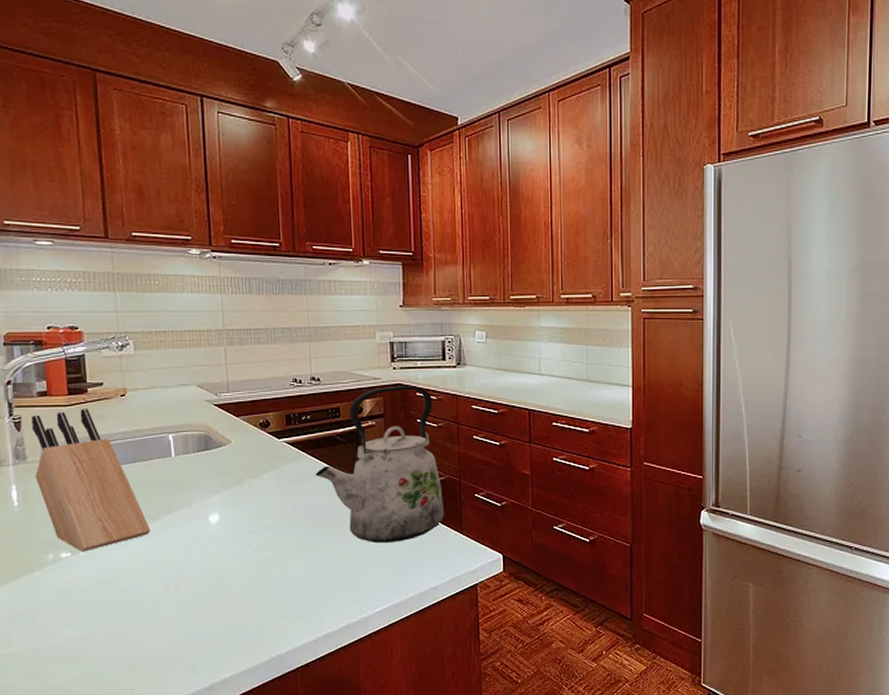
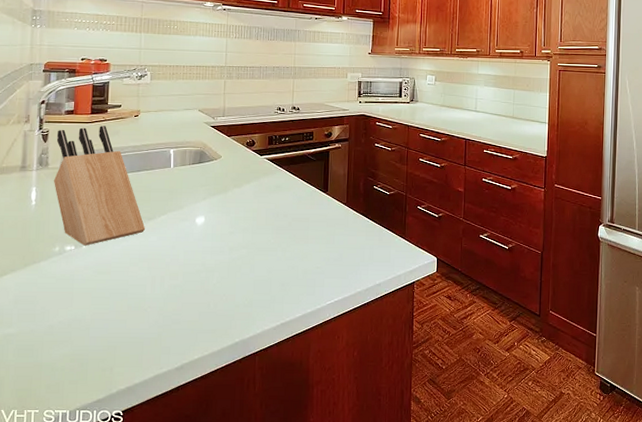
kettle: present [315,386,445,544] -> none [288,116,392,246]

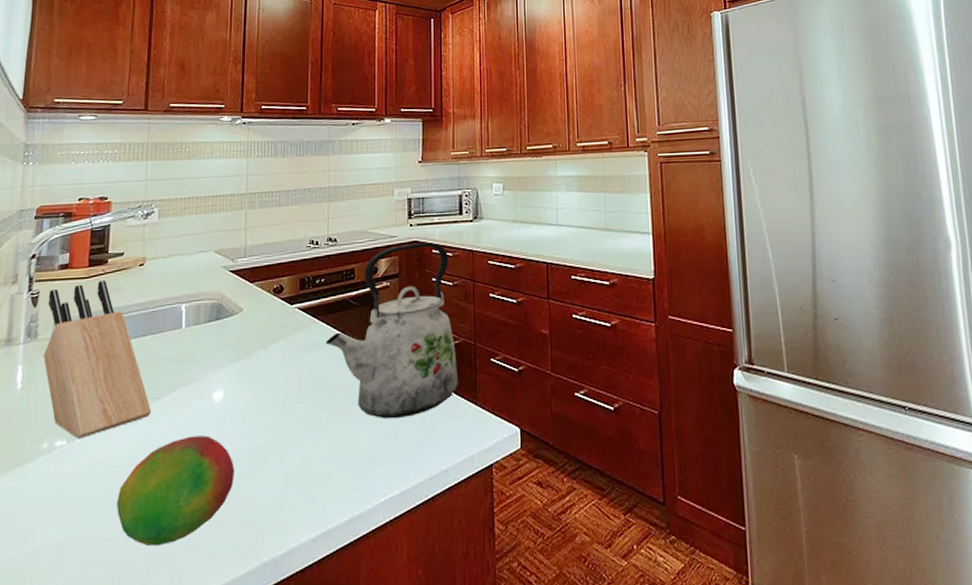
fruit: none [116,249,213,327] -> present [116,435,235,547]
kettle: none [288,116,392,246] -> present [325,243,459,419]

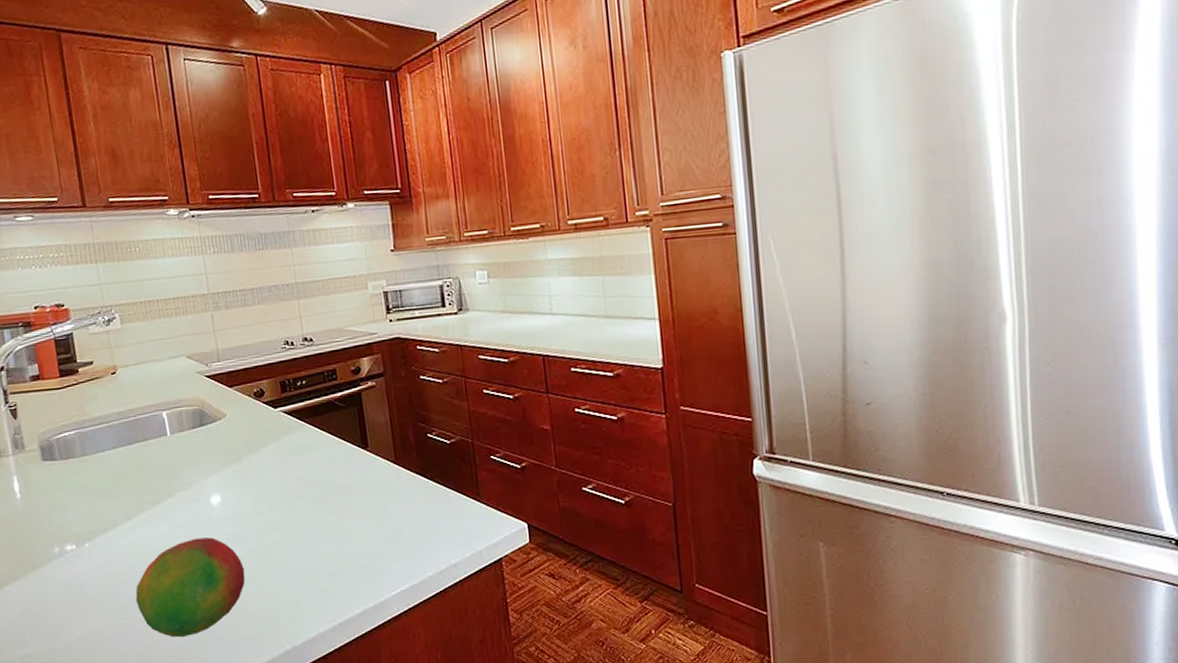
knife block: present [43,280,152,439] -> none [26,390,153,544]
kettle: present [325,243,459,419] -> none [316,338,460,518]

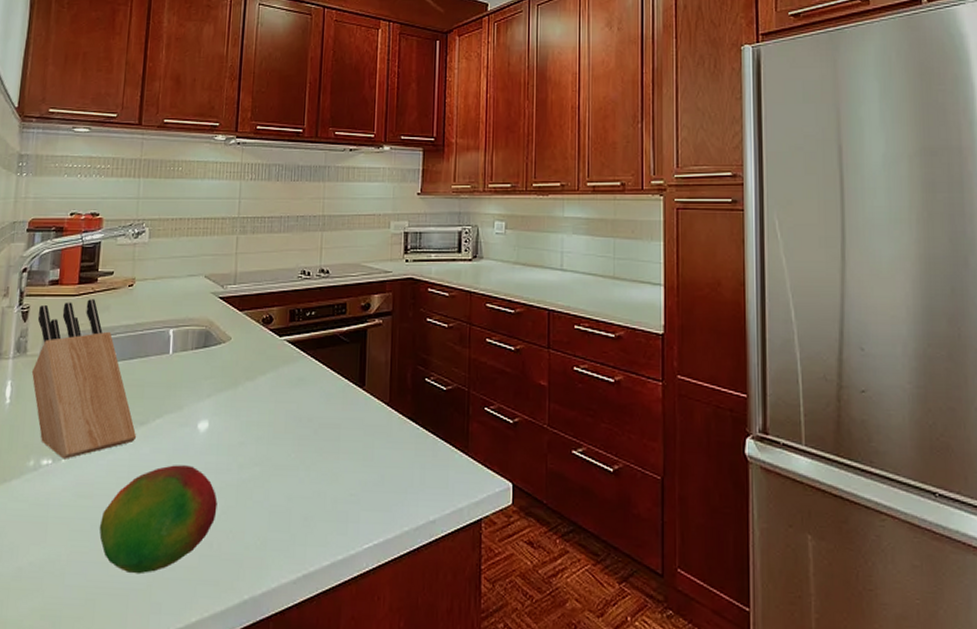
knife block: none [26,390,153,544] -> present [31,299,137,459]

